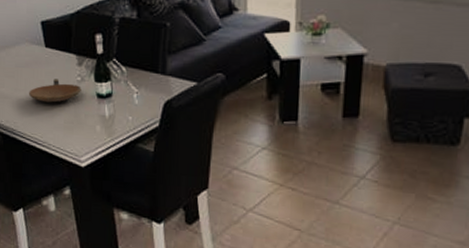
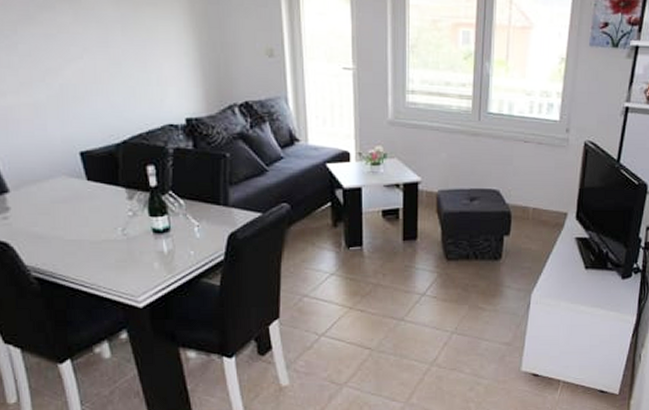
bowl: present [28,79,81,103] -> none [68,214,134,241]

